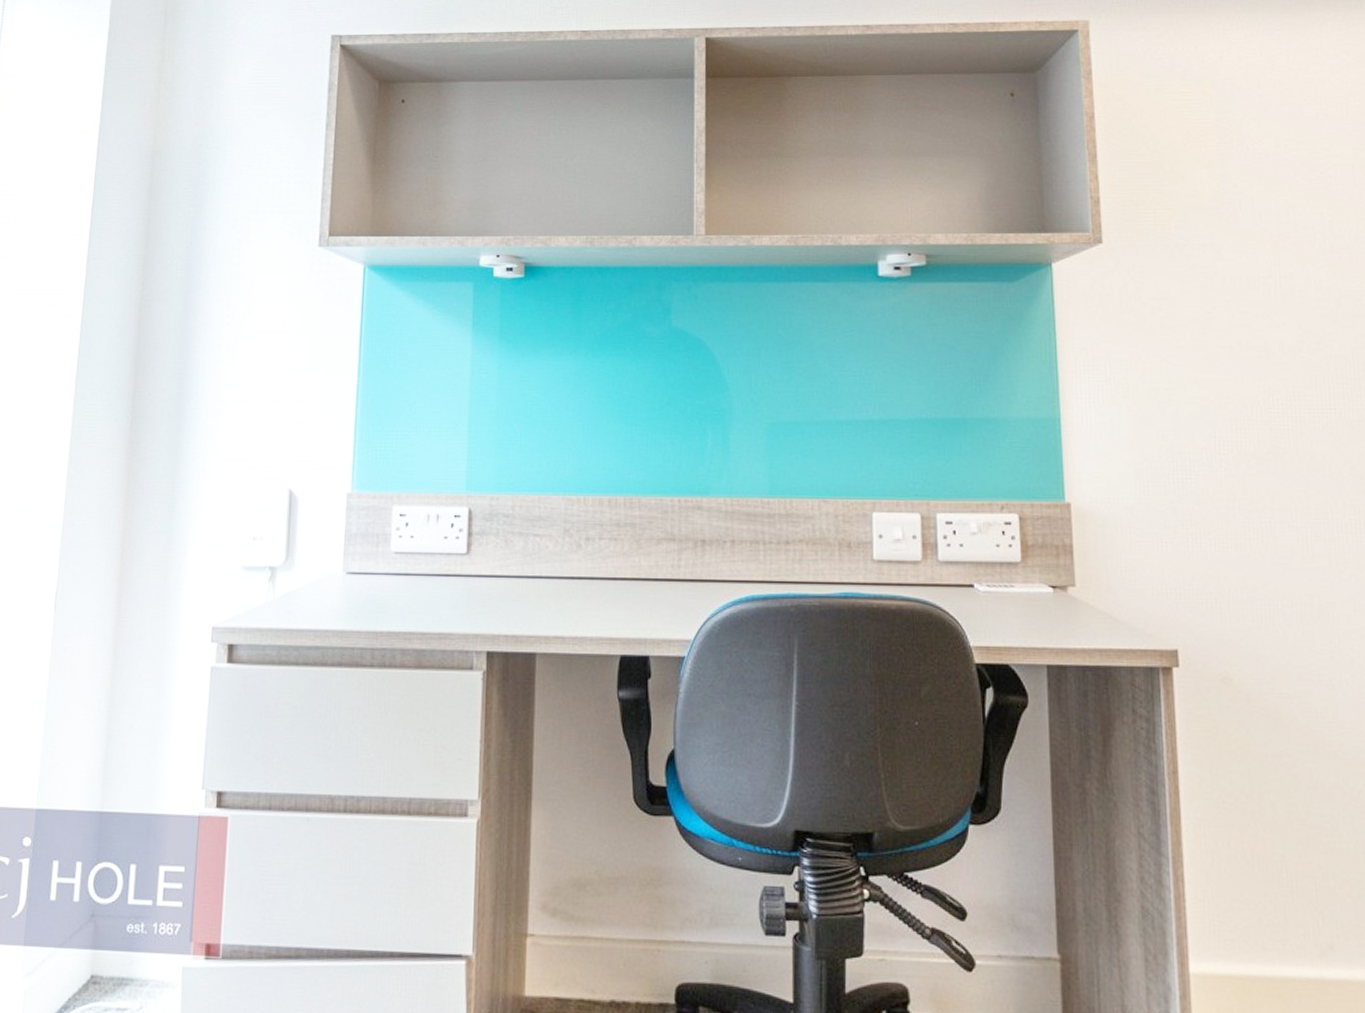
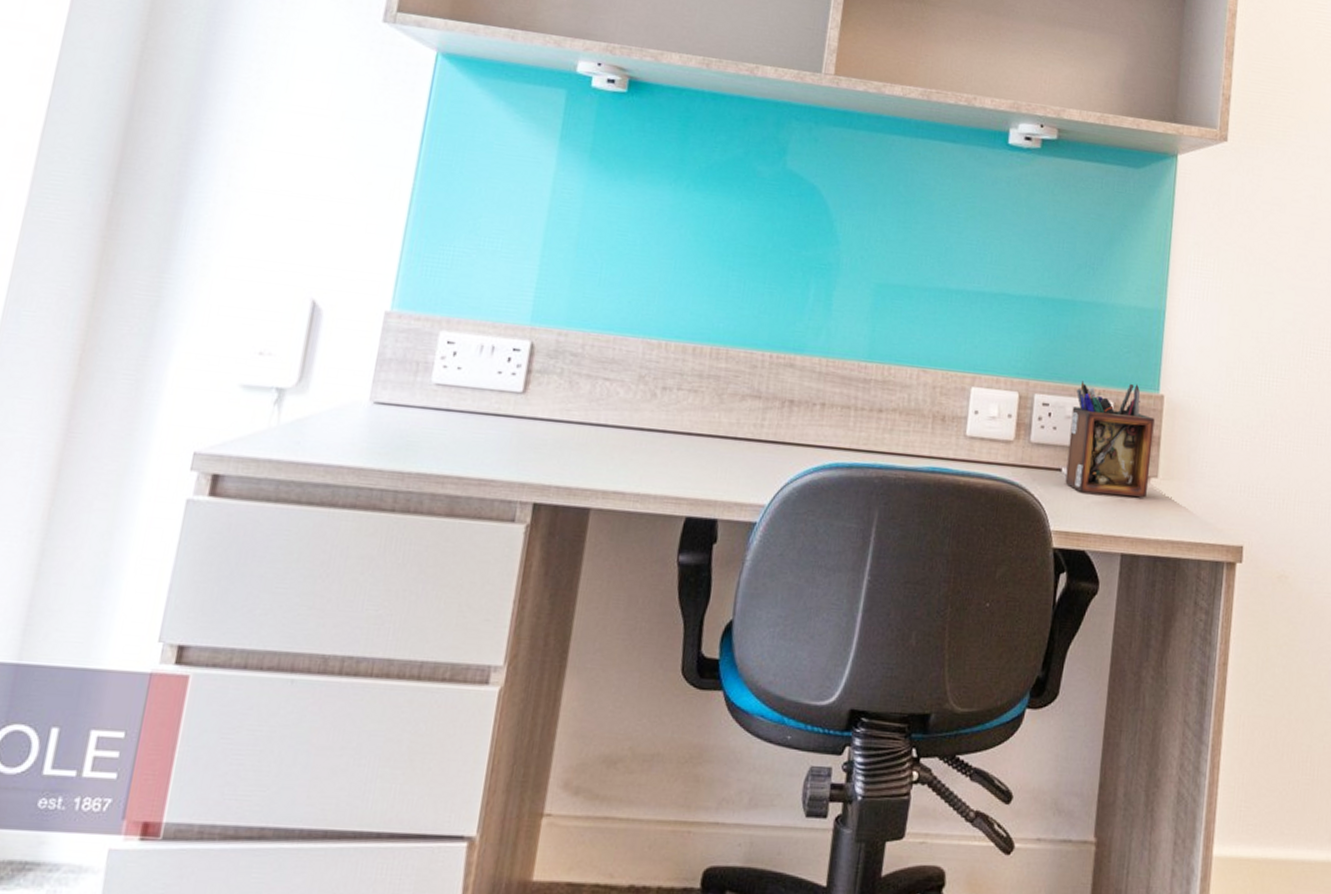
desk organizer: none [977,494,1066,608] -> present [1065,380,1155,498]

